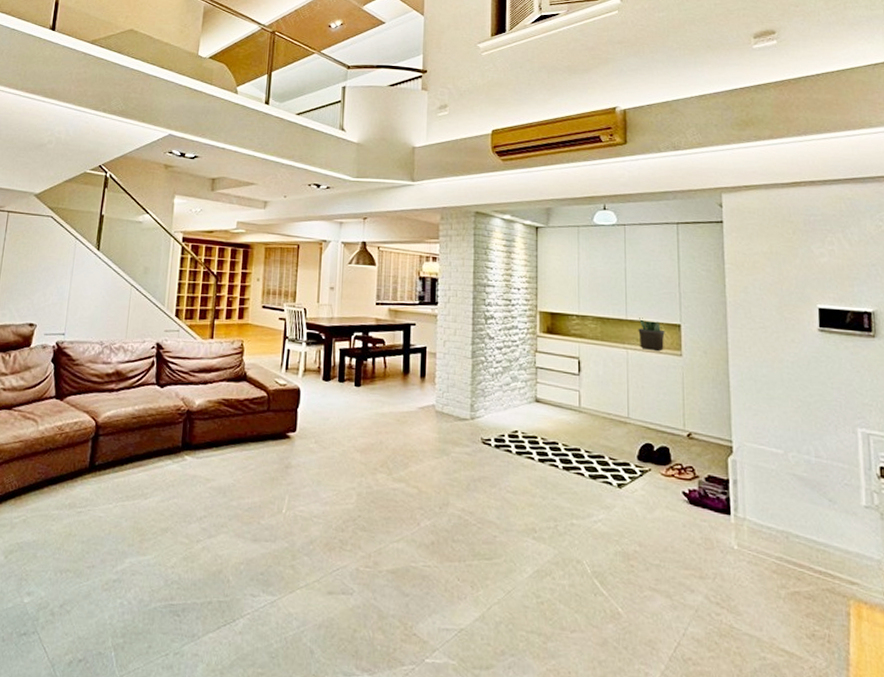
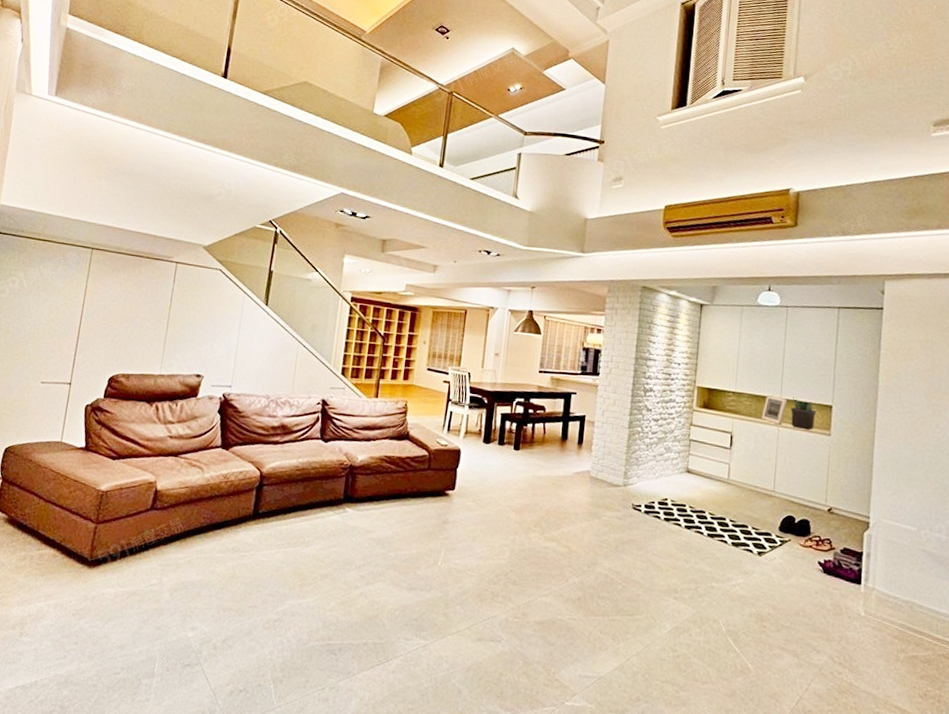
picture frame: none [609,316,634,347] -> present [762,394,788,425]

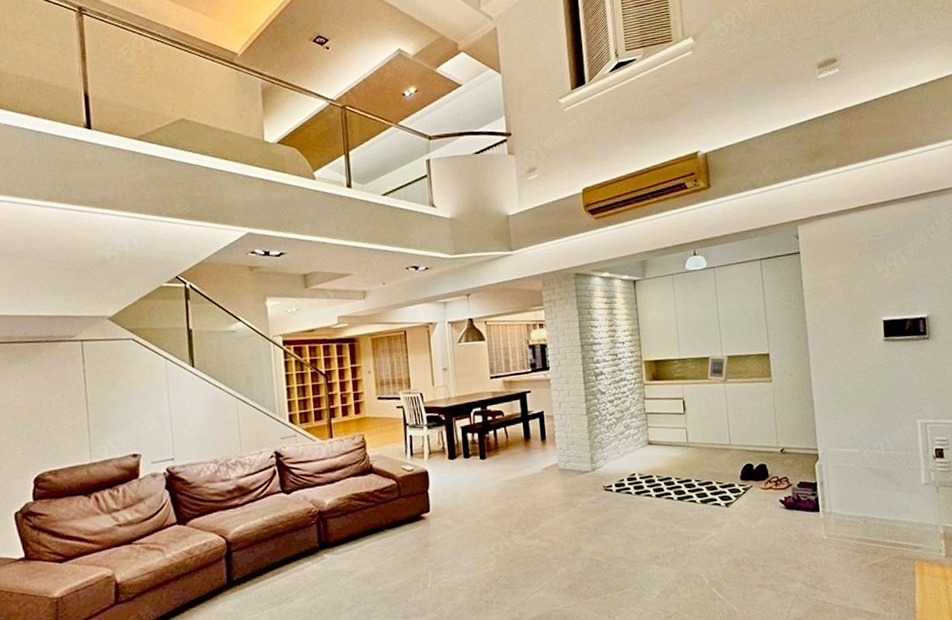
planter: present [791,397,817,430] -> none [733,352,756,381]

